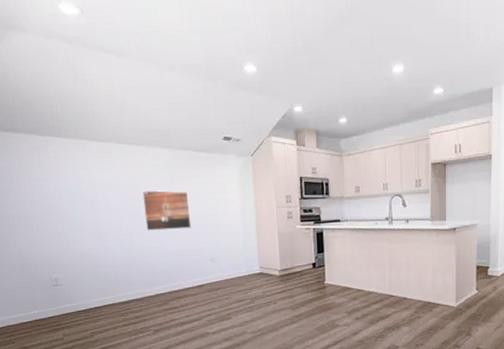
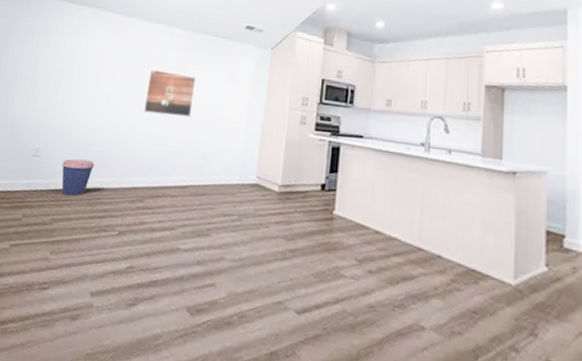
coffee cup: none [84,280,116,312] -> present [61,158,95,196]

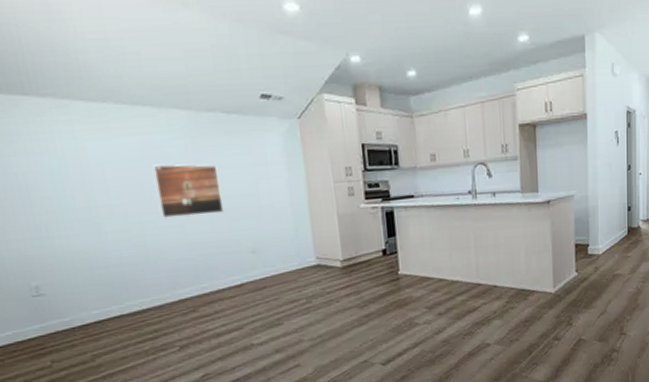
coffee cup: present [61,158,95,196] -> none [78,284,124,328]

